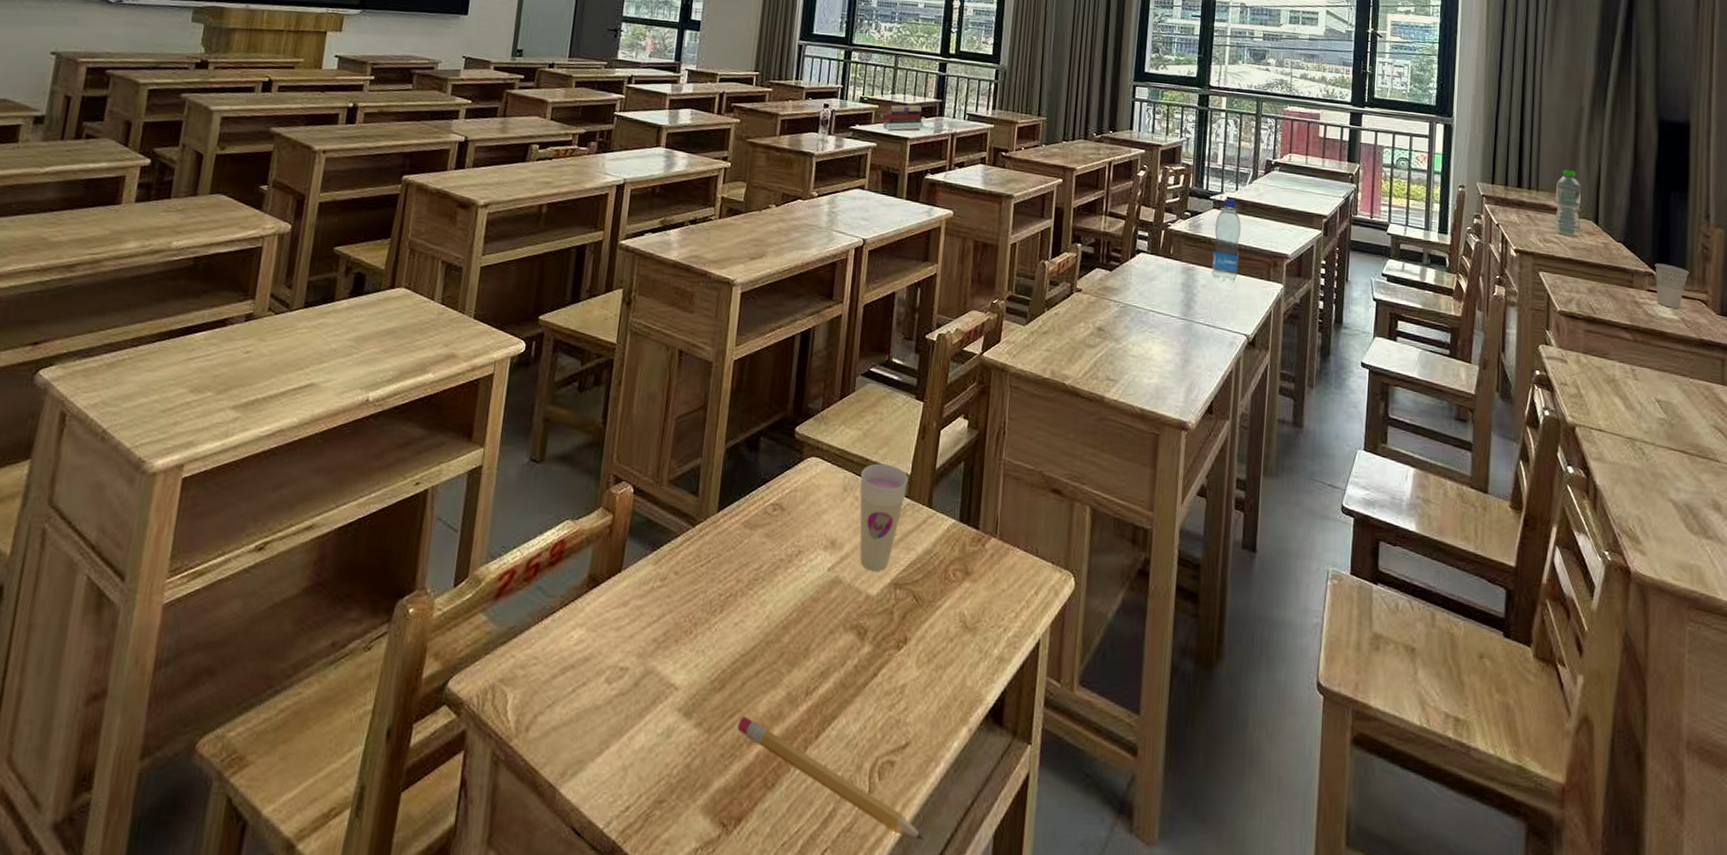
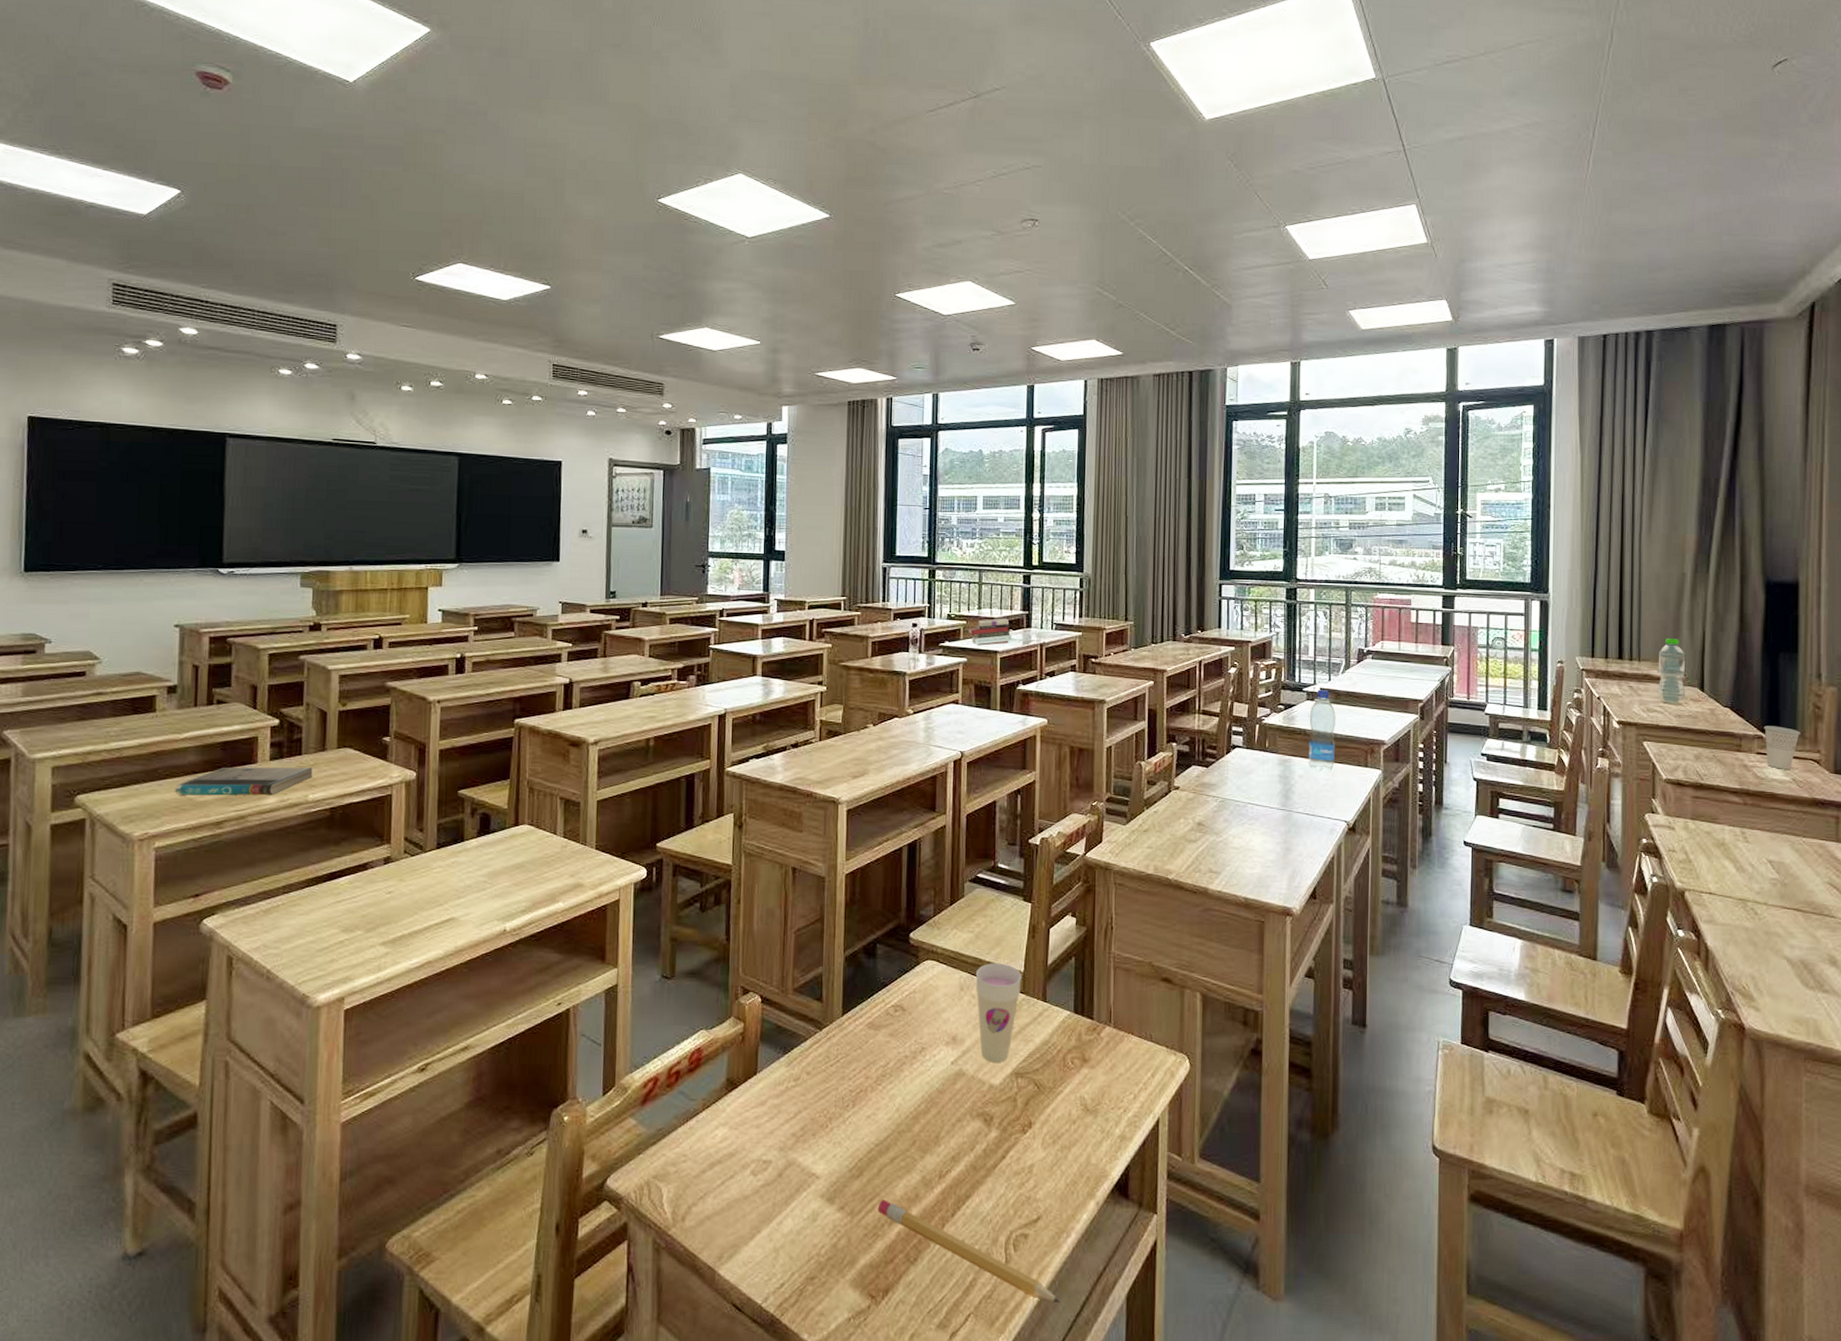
book: none [27,206,181,240] -> present [174,766,313,796]

